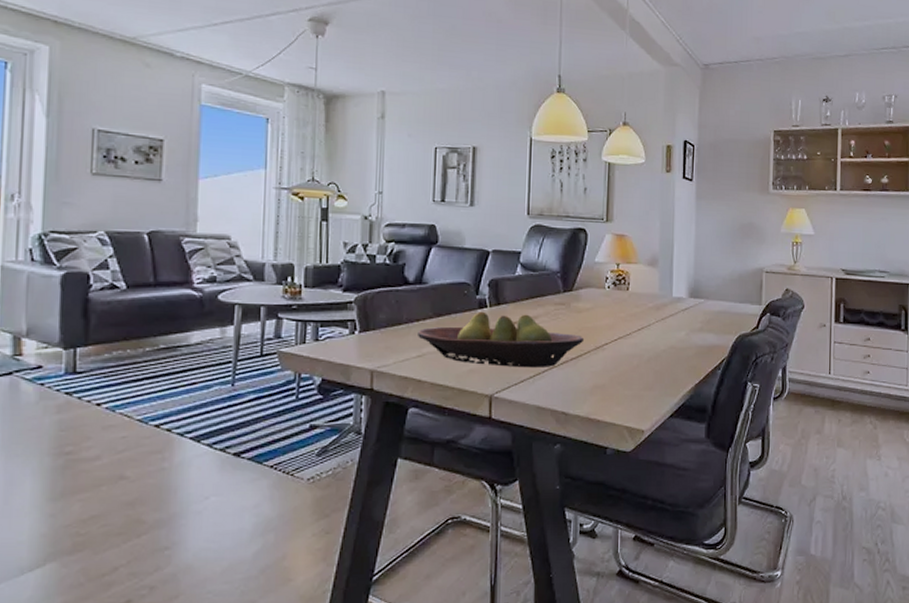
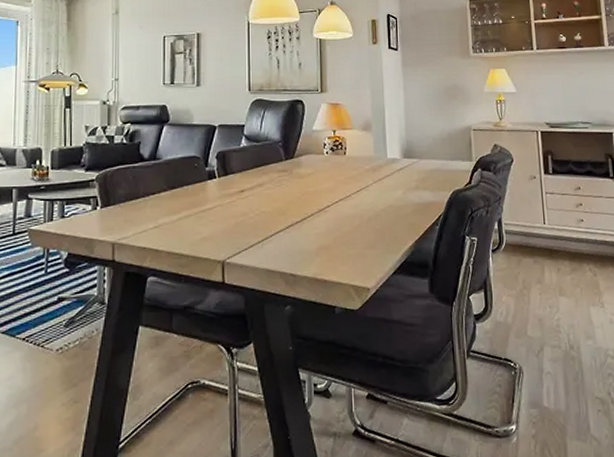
fruit bowl: present [418,311,585,367] -> none [154,182,308,233]

